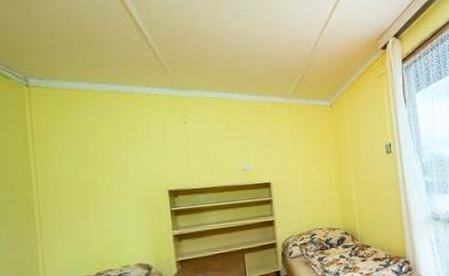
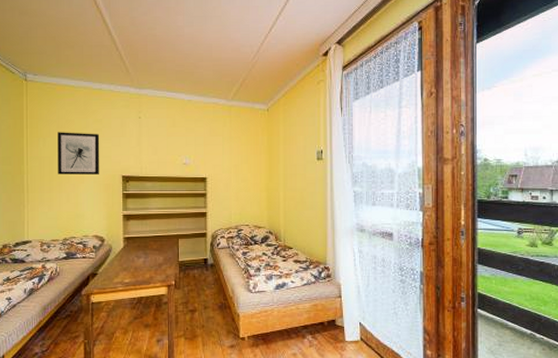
wall art: none [78,144,138,197] -> present [58,132,99,175]

